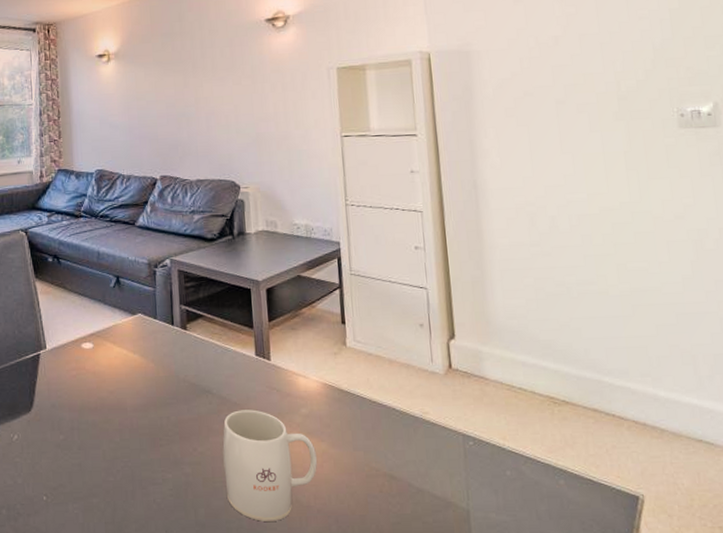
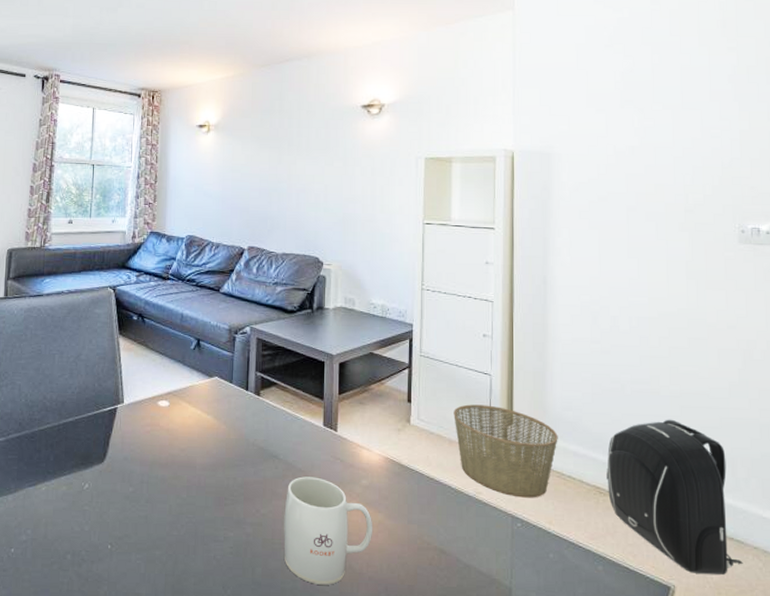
basket: none [391,320,505,415] -> present [454,404,558,498]
backpack: none [558,319,715,480] -> present [606,419,743,575]

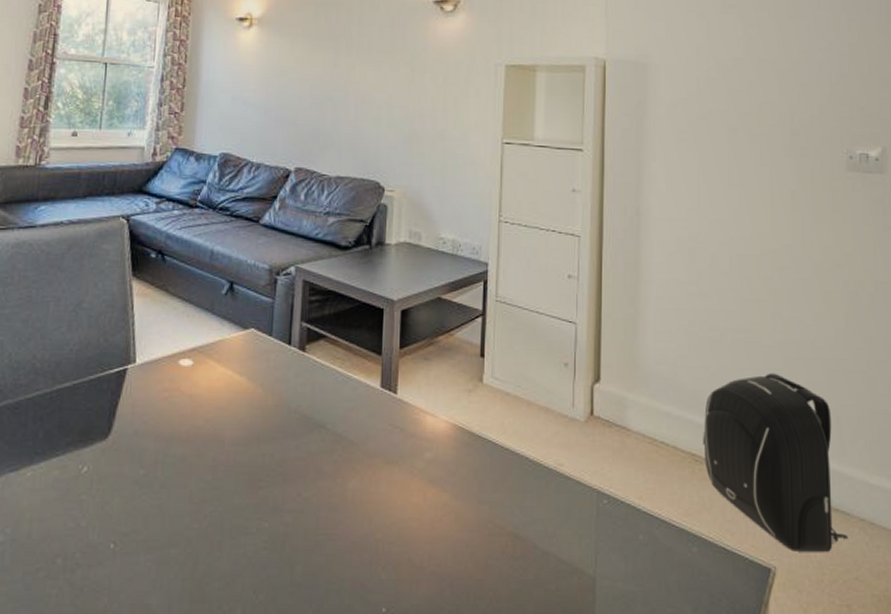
mug: present [283,476,373,585] -> none [329,450,438,583]
basket: present [454,404,558,498] -> none [533,358,650,469]

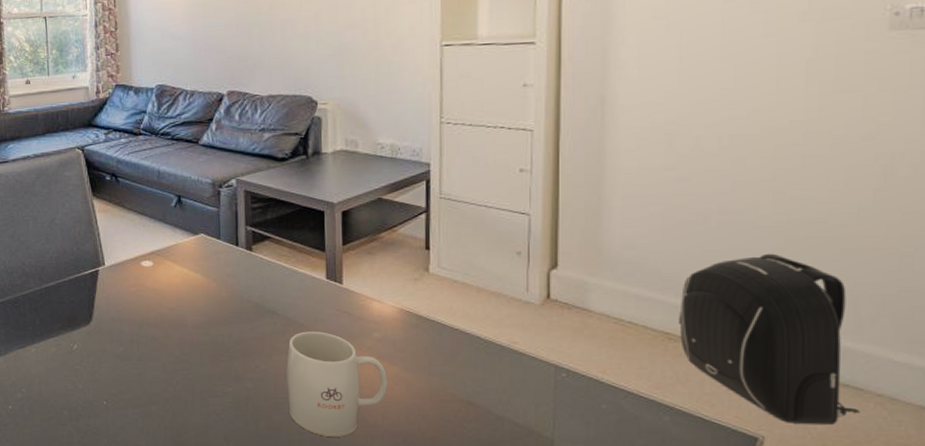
mug: none [329,450,438,583] -> present [286,331,388,437]

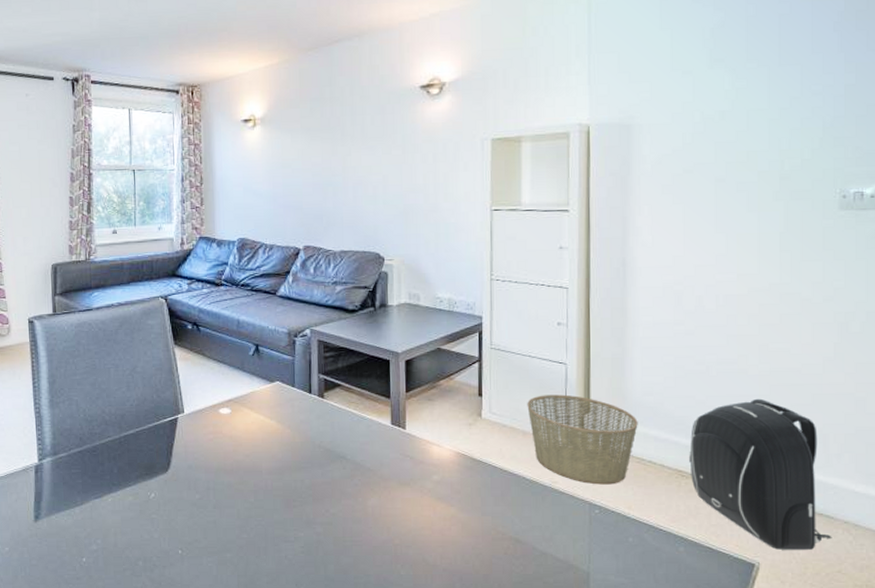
mug: present [286,331,388,437] -> none [354,475,446,578]
basket: none [482,248,616,347] -> present [527,394,638,485]

